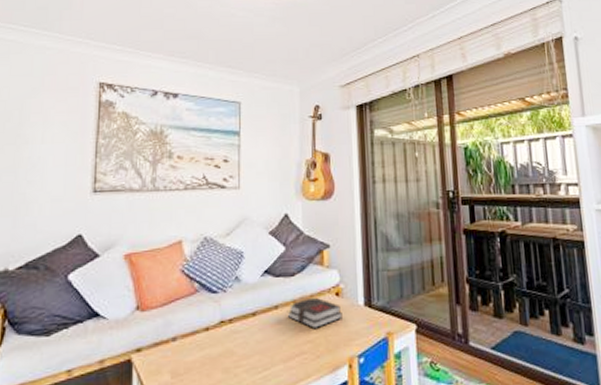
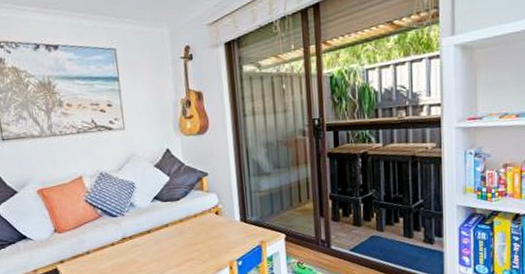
book: present [288,297,342,328] -> none [177,216,222,241]

